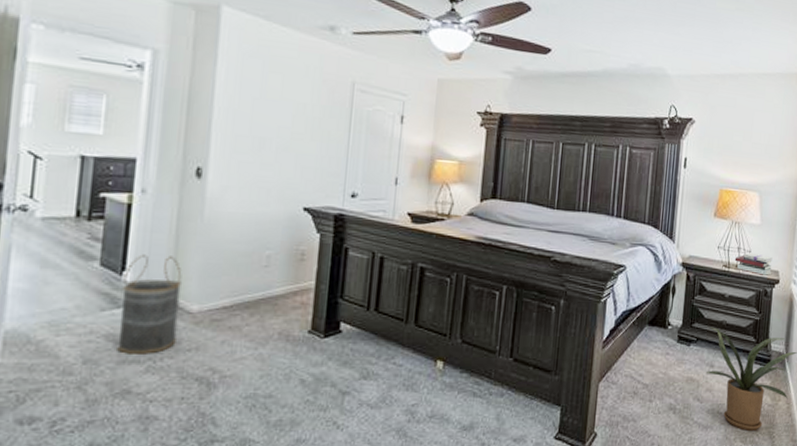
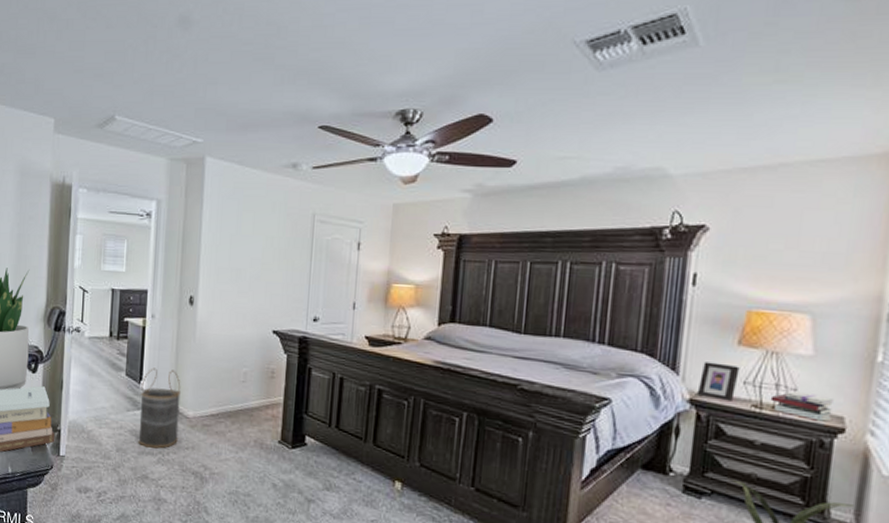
picture frame: none [687,231,715,263] -> present [696,362,740,401]

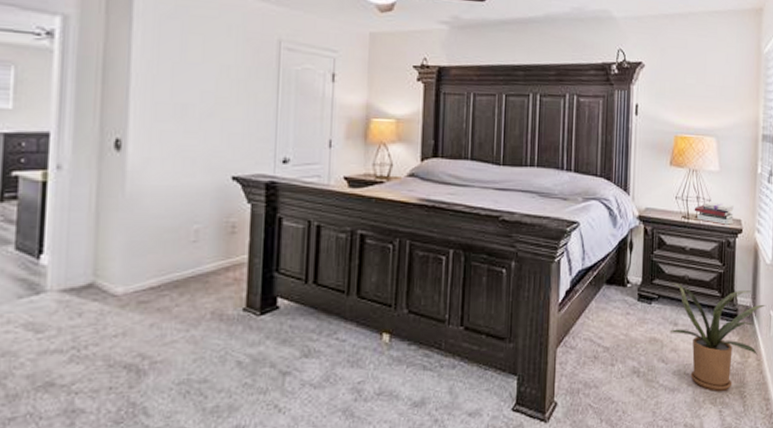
basket: present [138,367,181,449] -> none [37,235,104,344]
picture frame: present [696,362,740,401] -> none [643,182,672,215]

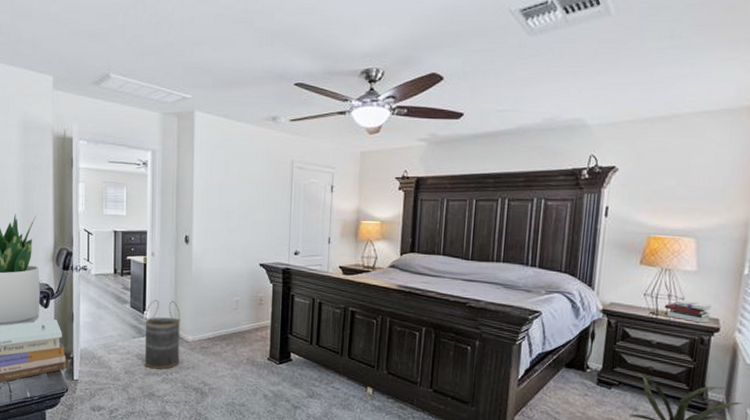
basket: none [37,235,104,344] -> present [144,299,180,370]

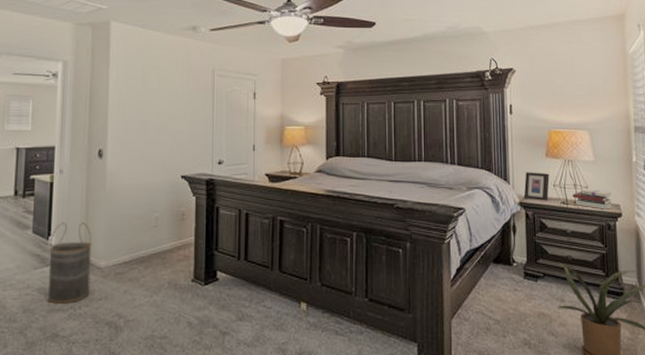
picture frame: none [608,279,641,310] -> present [523,172,550,201]

